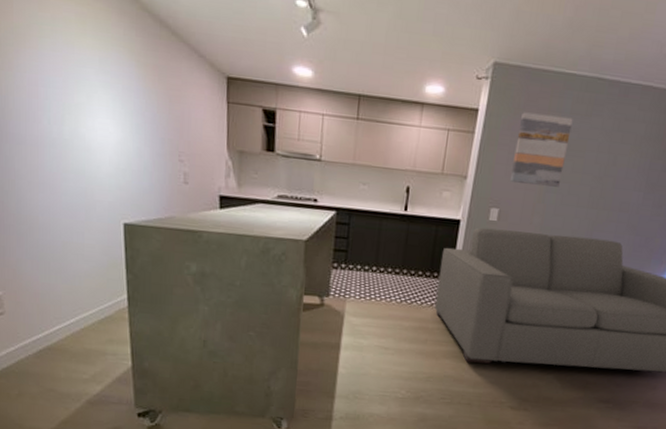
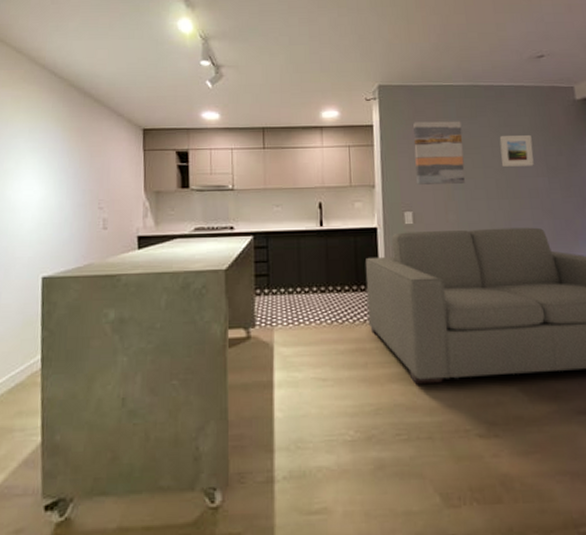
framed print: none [601,141,642,179] -> present [499,135,534,167]

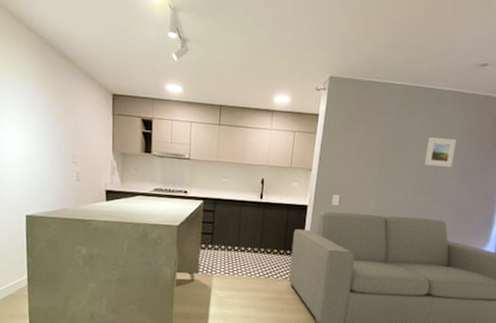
wall art: present [413,121,466,185] -> none [348,115,398,176]

